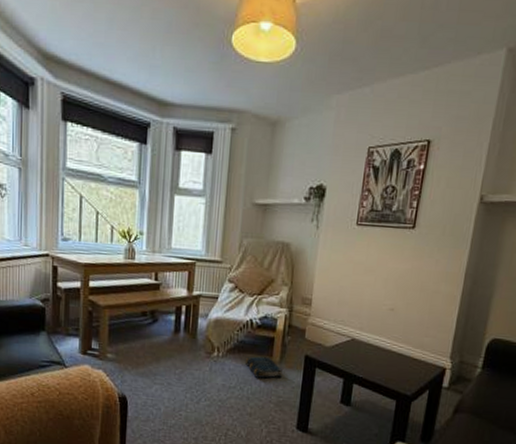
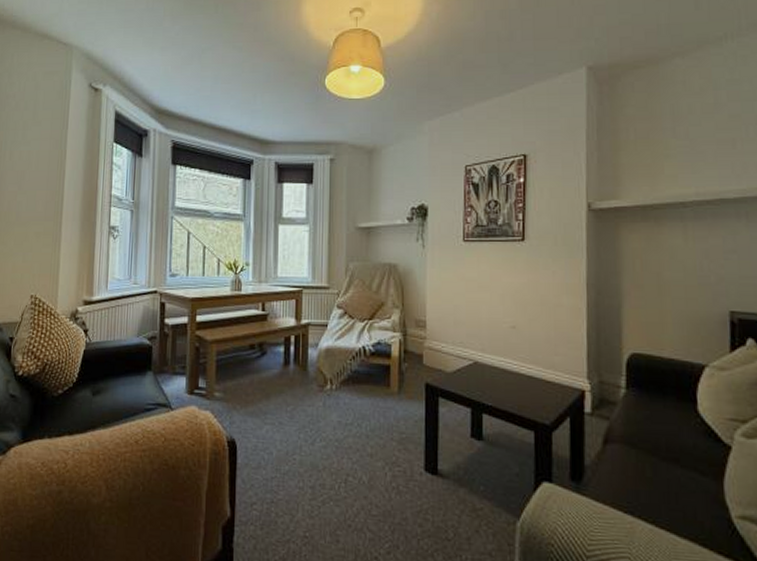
book: present [245,356,282,379] -> none [360,386,402,412]

